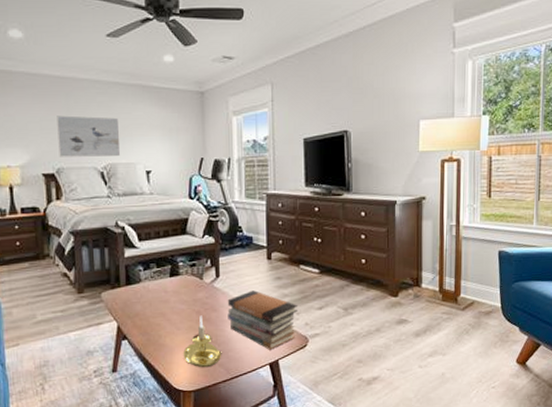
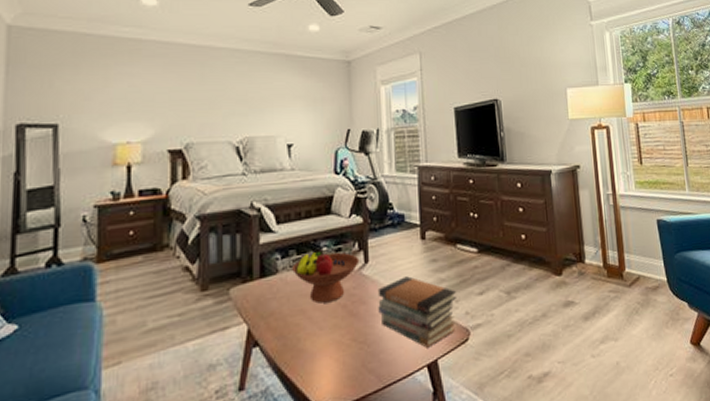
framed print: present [57,115,121,157] -> none [189,86,260,131]
fruit bowl: none [153,266,212,309] -> present [292,252,360,304]
candle holder: present [183,315,222,368] -> none [326,310,372,377]

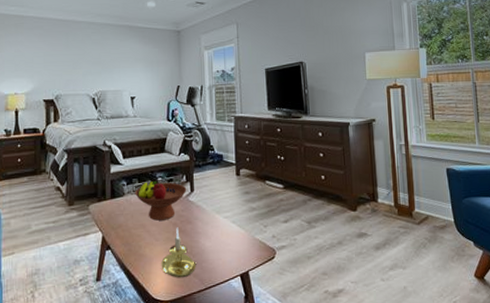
candle holder: none [326,310,372,377] -> present [161,227,197,278]
book stack: present [377,276,458,348] -> none [201,204,266,261]

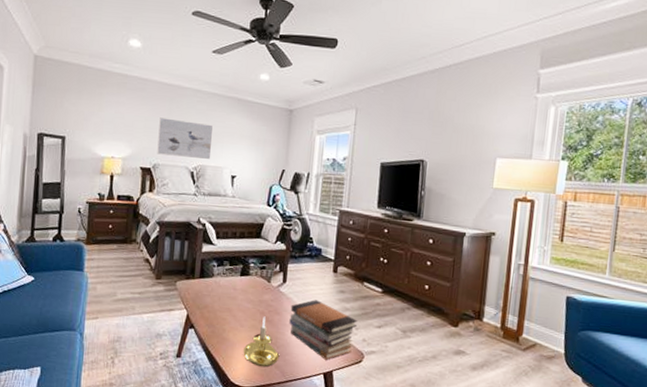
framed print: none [58,51,110,86] -> present [157,117,213,159]
fruit bowl: present [135,181,187,221] -> none [225,266,279,308]
book stack: none [201,204,266,261] -> present [289,300,358,360]

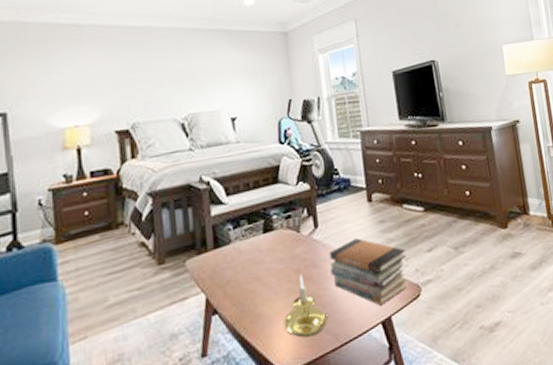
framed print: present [157,117,213,159] -> none [131,64,203,111]

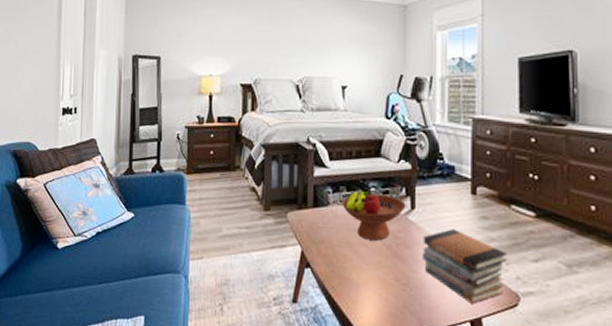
fruit bowl: none [244,219,310,270] -> present [342,191,406,241]
candle holder: present [284,274,328,338] -> none [370,251,414,314]

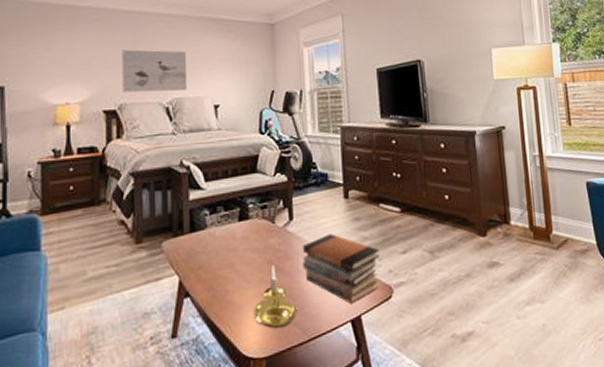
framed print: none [257,27,318,69] -> present [122,49,188,93]
fruit bowl: present [342,191,406,241] -> none [220,209,285,258]
candle holder: none [370,251,414,314] -> present [254,265,297,329]

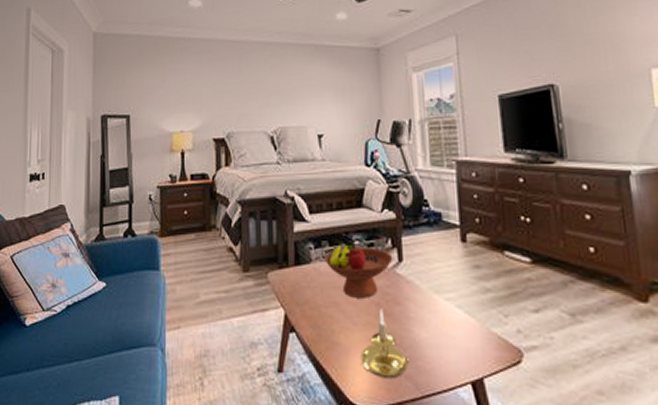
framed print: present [122,49,188,93] -> none [229,78,292,121]
fruit bowl: none [220,209,285,258] -> present [325,245,393,298]
book stack: present [302,234,381,304] -> none [413,281,507,363]

